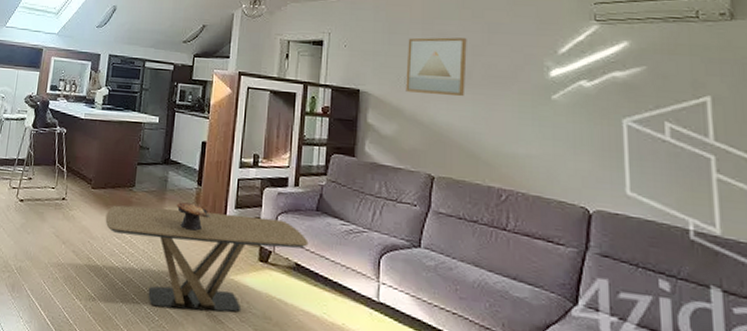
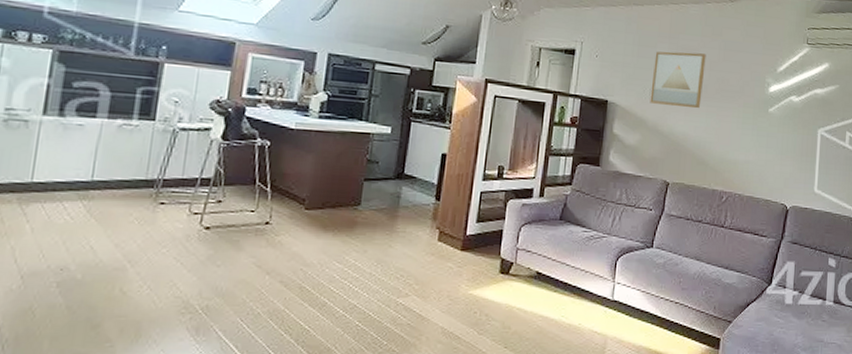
coffee table: present [105,205,309,313] -> none [322,226,551,331]
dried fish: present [176,201,211,231] -> none [410,218,450,248]

